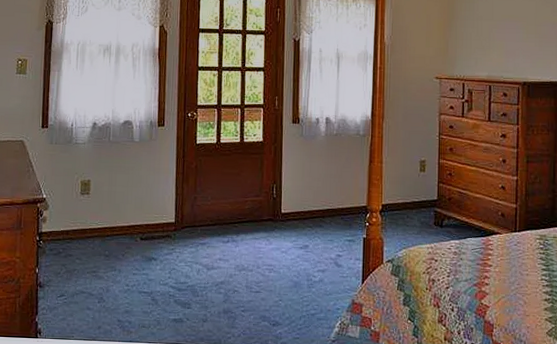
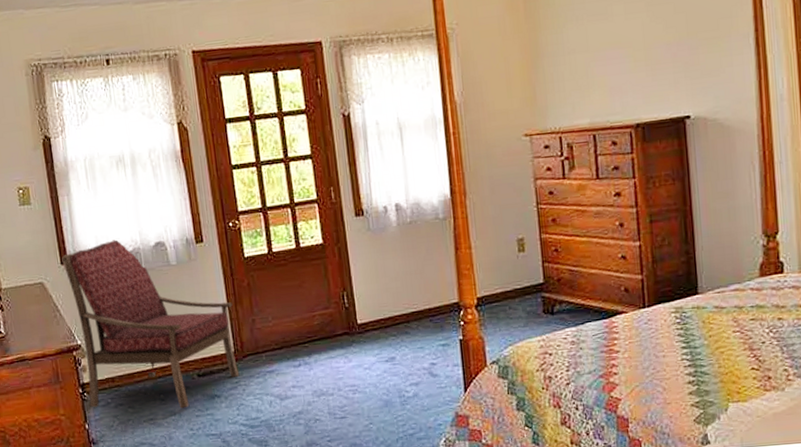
armchair: none [43,113,180,266] -> present [61,239,240,409]

